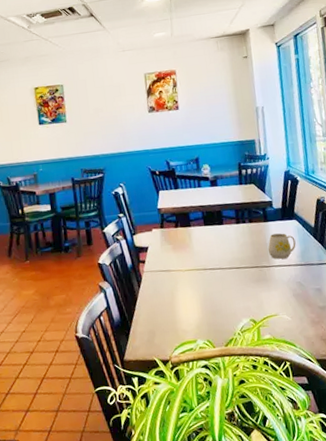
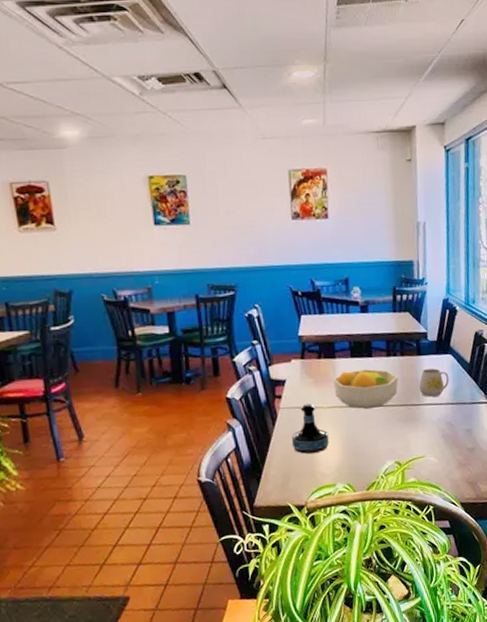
tequila bottle: none [155,267,189,312] -> present [291,404,329,454]
fruit bowl: none [189,235,249,271] -> present [333,369,398,409]

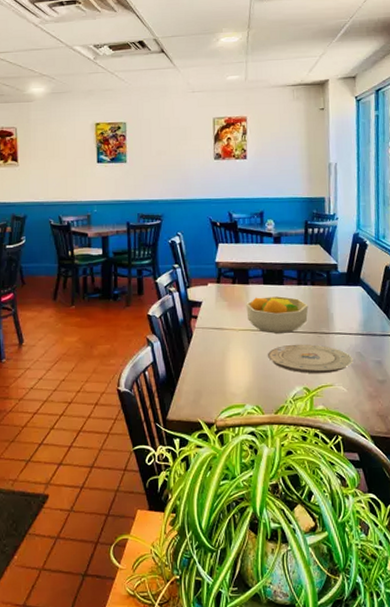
tequila bottle: present [291,404,329,454] -> none [204,325,240,373]
plate: none [358,417,444,448] -> present [268,344,353,374]
mug: present [419,368,449,397] -> none [328,299,359,326]

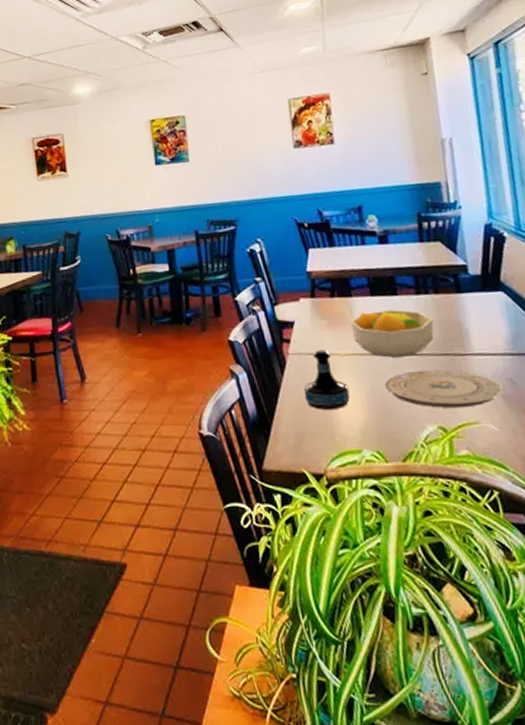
tequila bottle: none [204,325,240,373] -> present [303,349,350,410]

